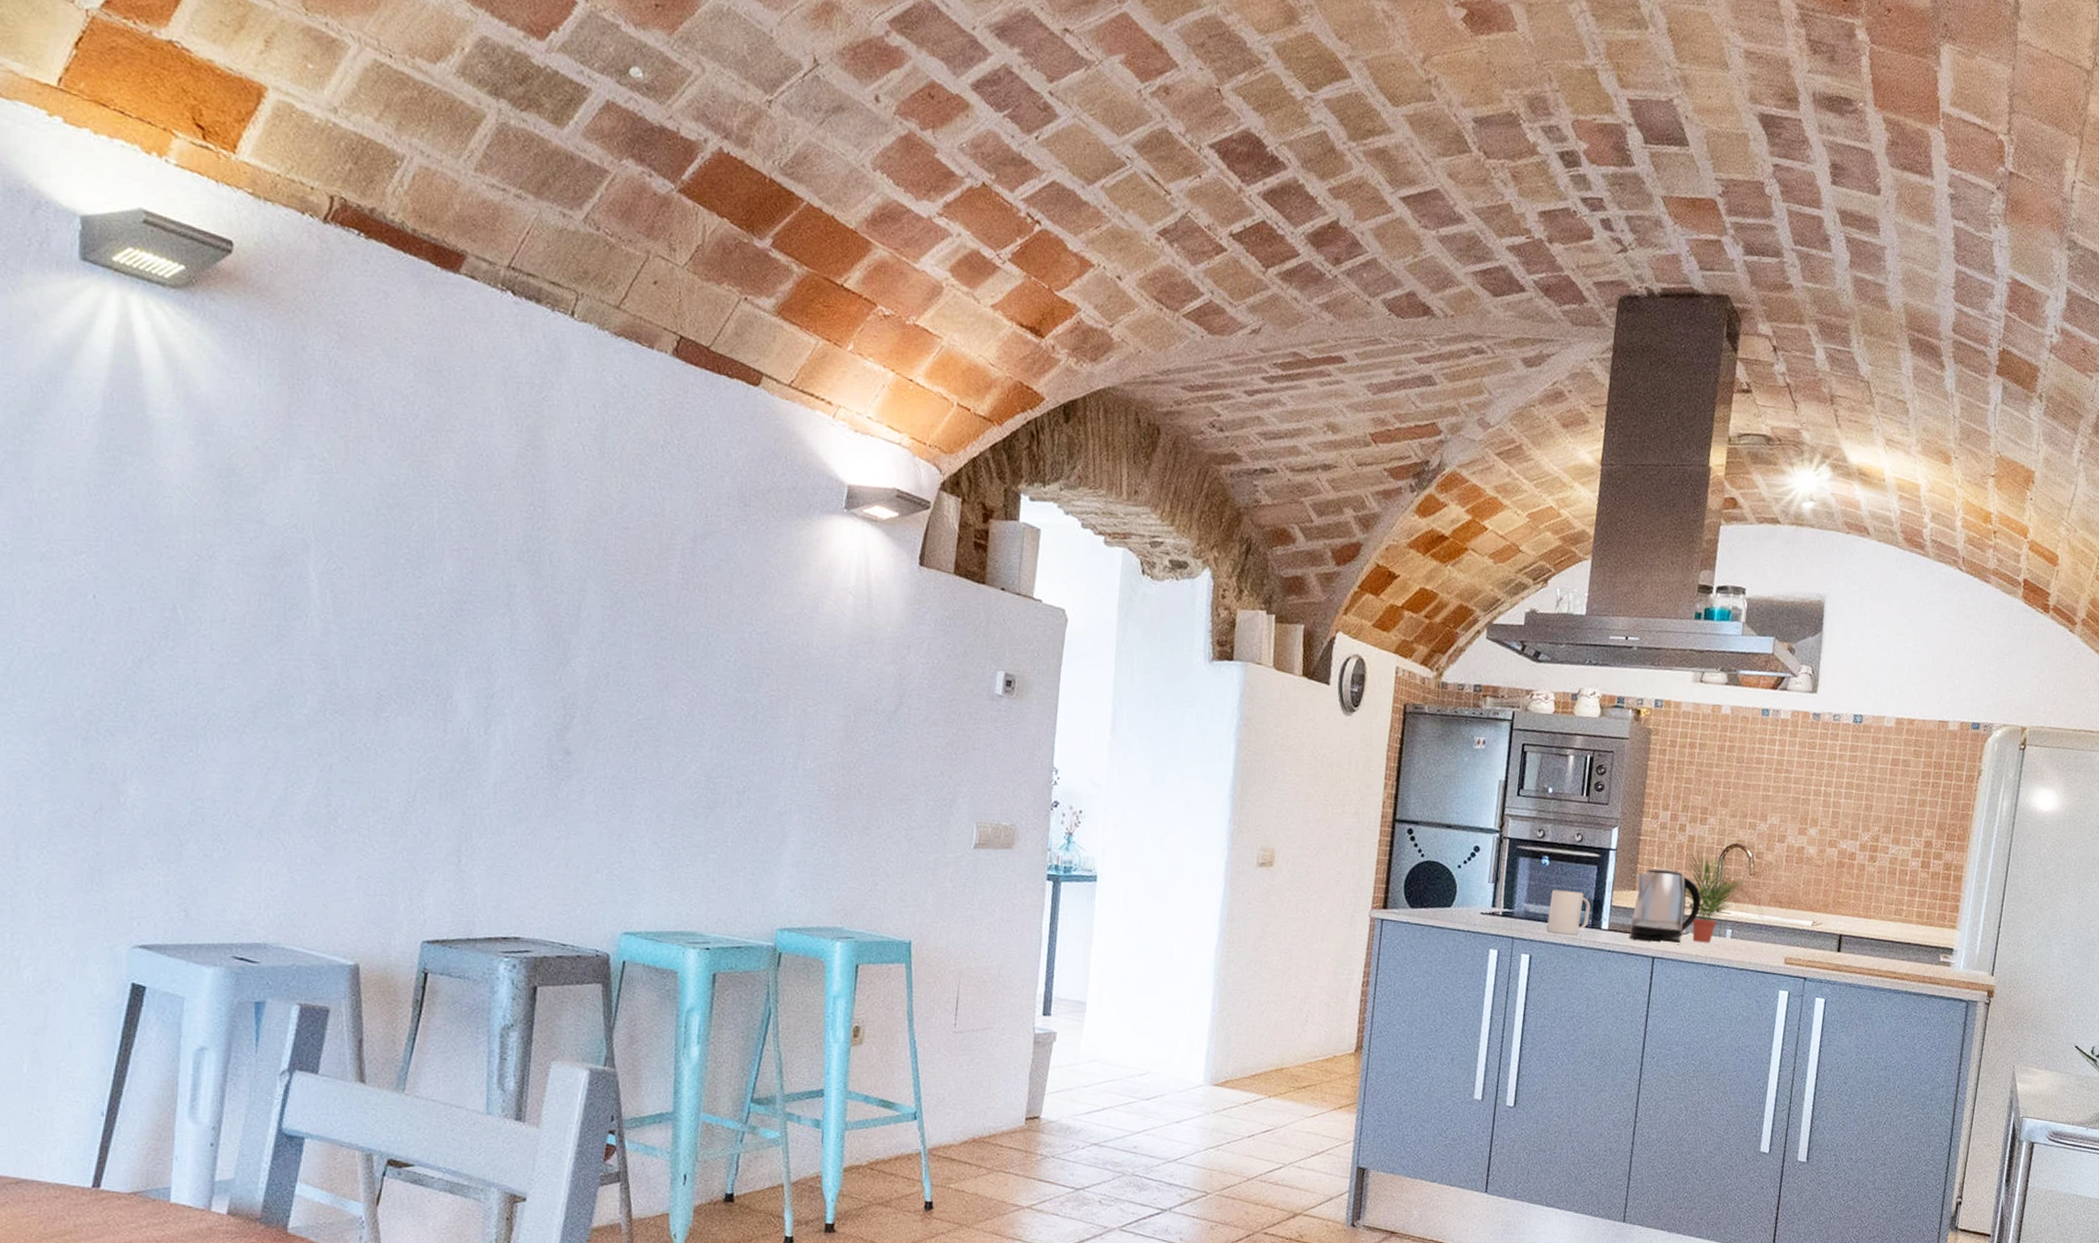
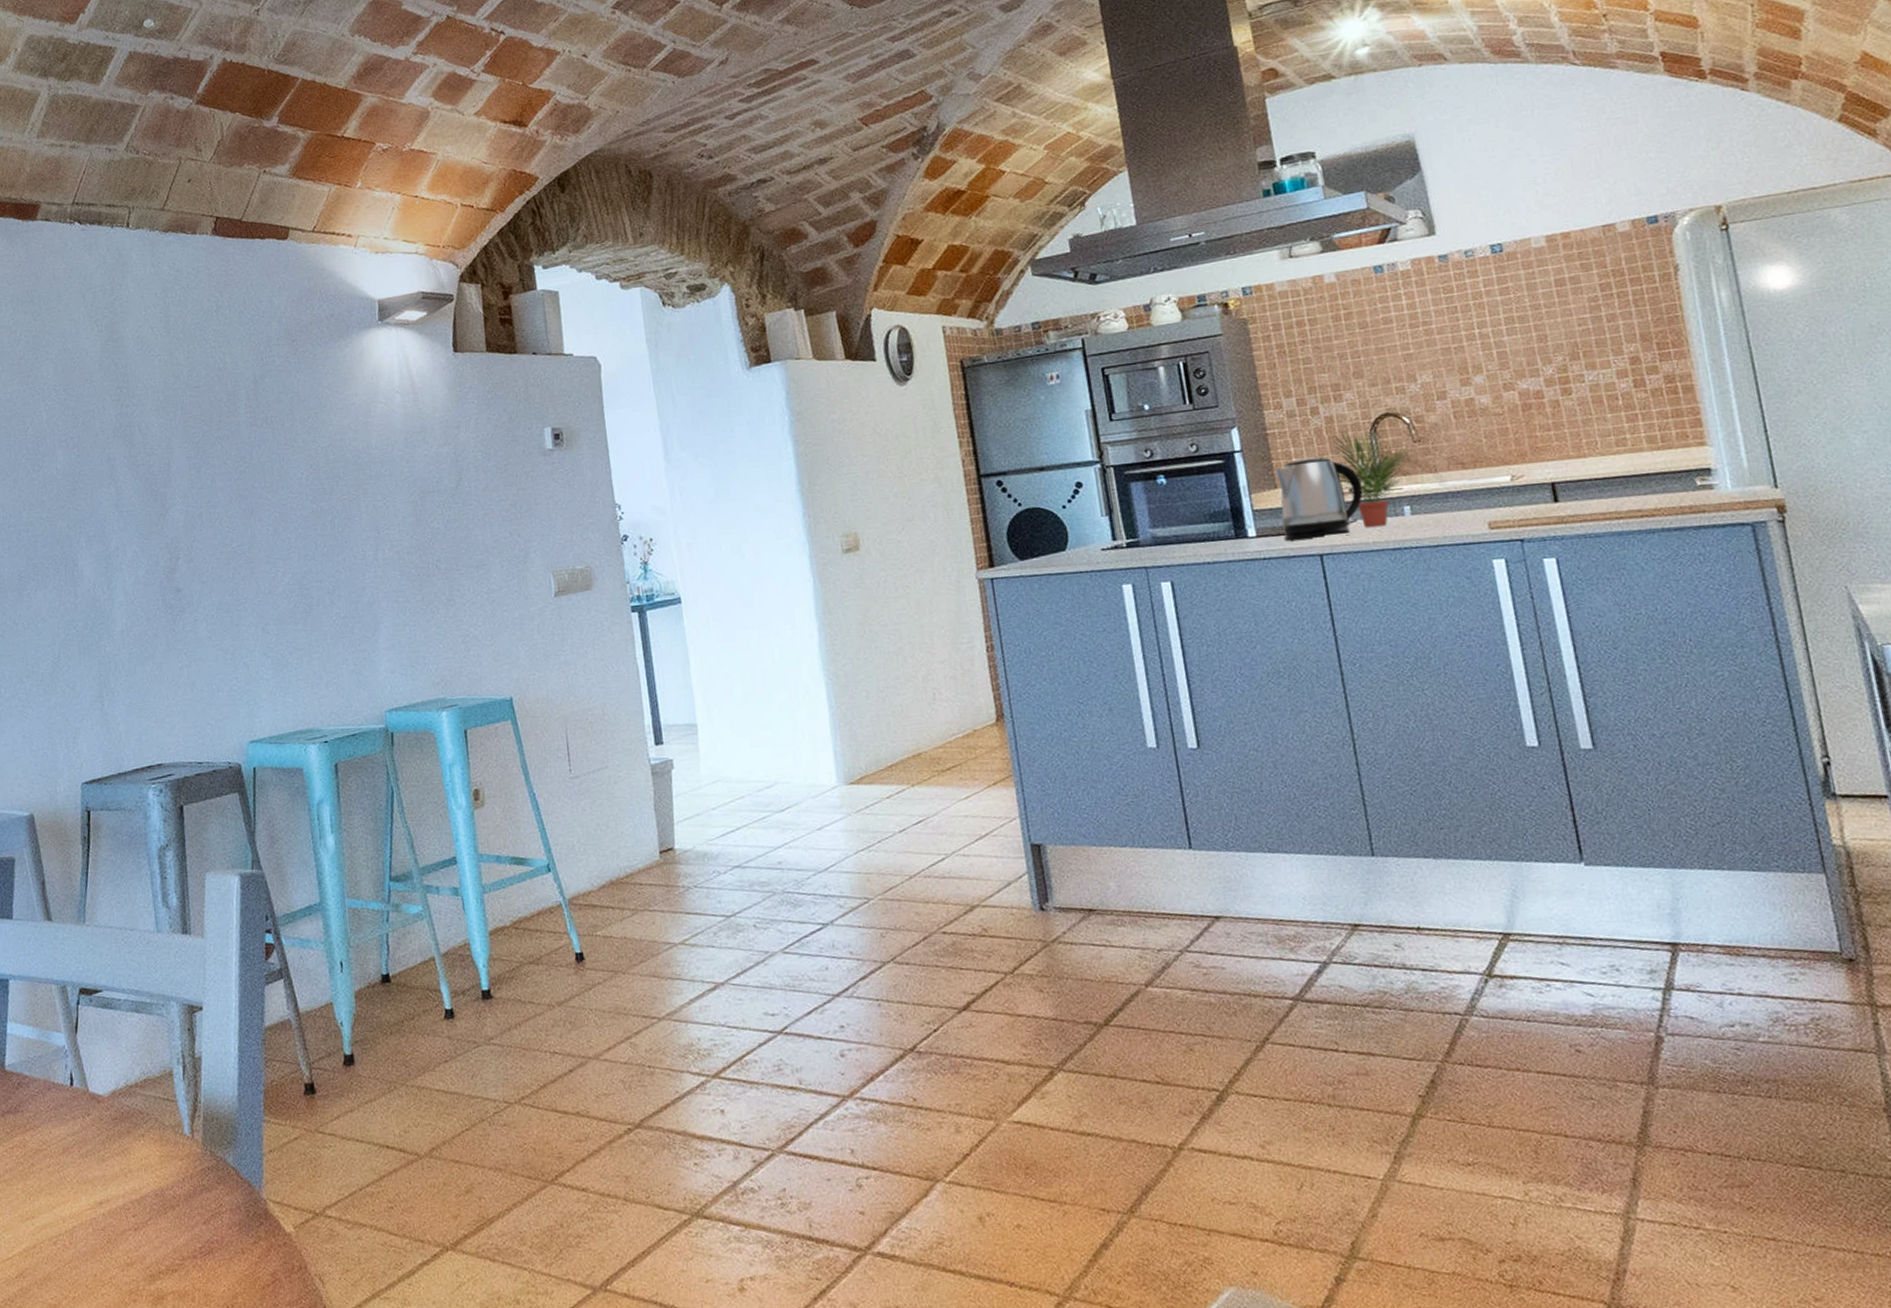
mug: present [1546,889,1591,936] -> none [1177,504,1231,554]

